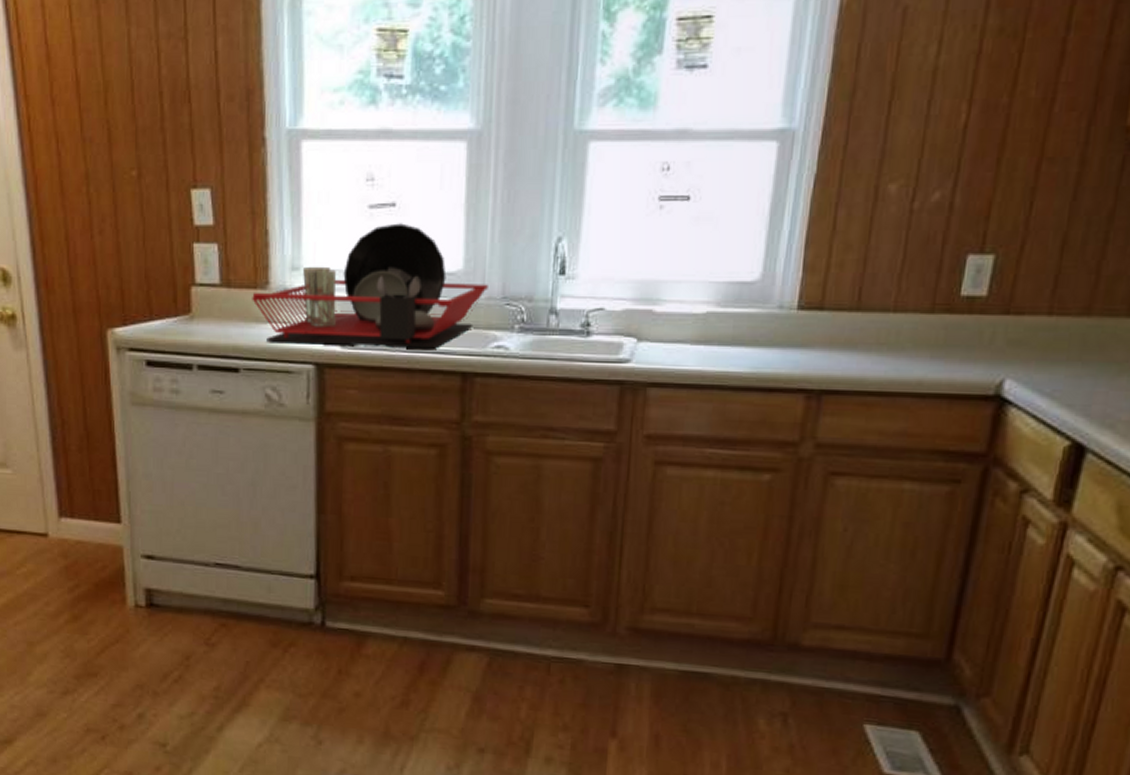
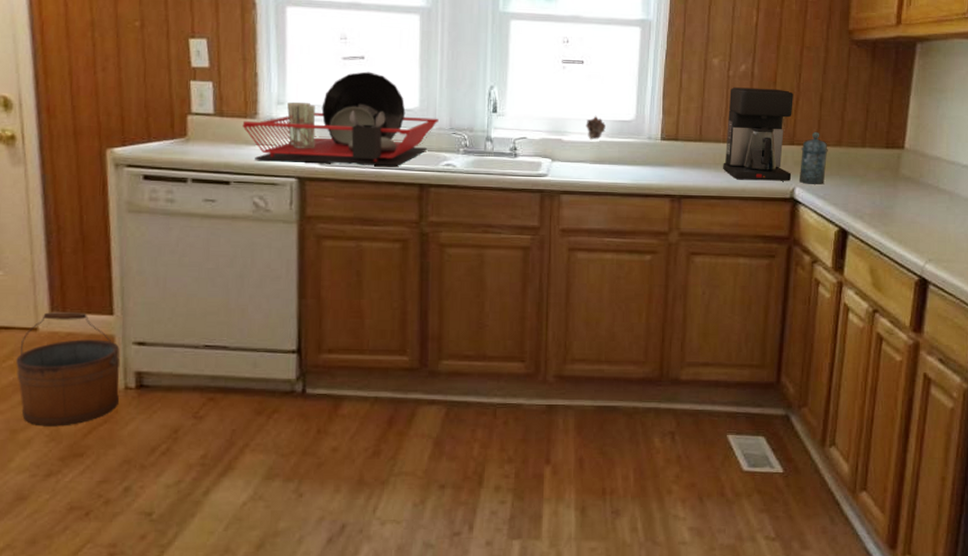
bucket: none [29,516,130,642] -> present [16,311,121,426]
succulent plant: none [687,275,717,312] -> present [585,115,606,141]
coffee maker: none [890,227,1017,370] -> present [723,87,793,181]
canister: none [1013,292,1067,375] -> present [800,131,828,184]

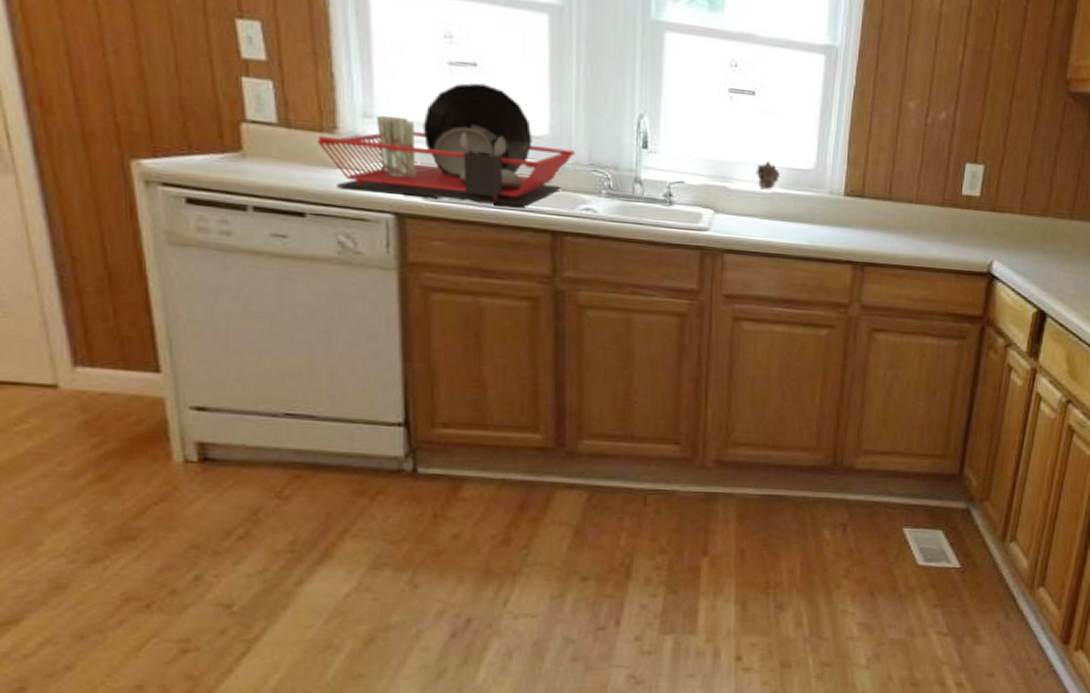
bucket: present [16,311,121,426] -> none [32,365,177,504]
coffee maker: present [723,87,793,181] -> none [914,138,999,253]
canister: present [800,131,828,184] -> none [999,197,1032,259]

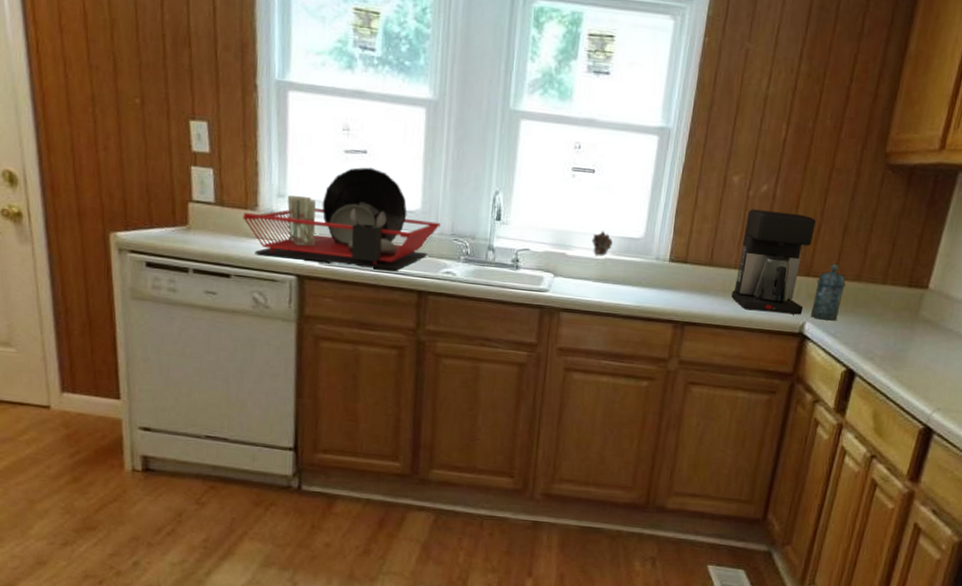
coffee maker: none [914,138,999,253] -> present [731,209,816,315]
canister: none [999,197,1032,259] -> present [811,263,846,321]

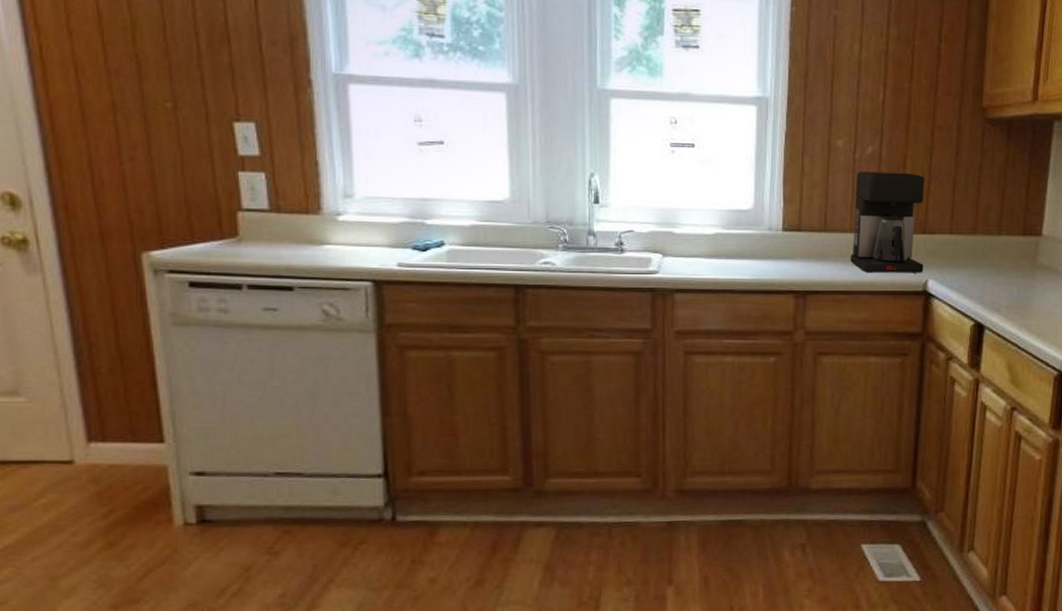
dish rack: present [243,167,441,271] -> none [304,158,533,266]
succulent plant: present [591,230,613,257] -> none [699,204,721,233]
canister: present [811,263,846,321] -> none [932,218,962,276]

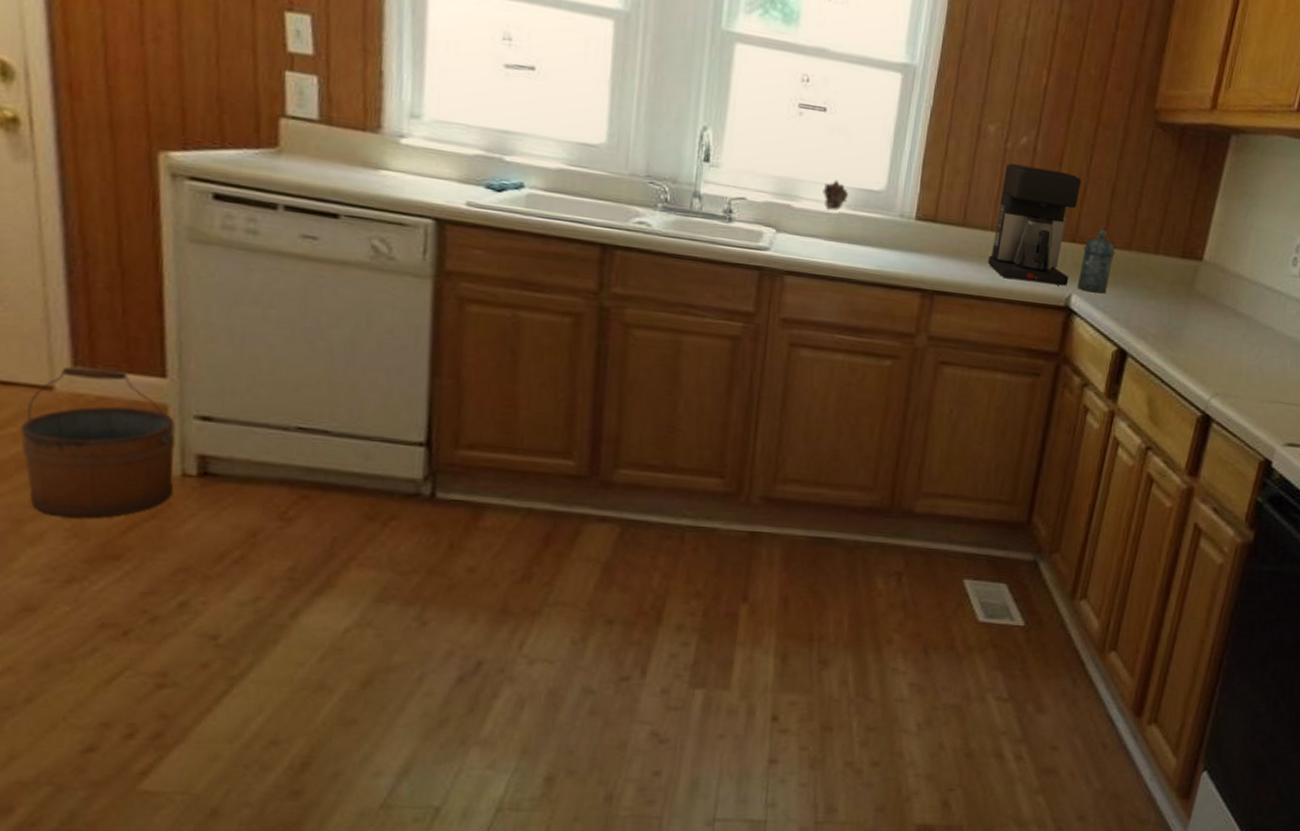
bucket: none [50,440,177,571] -> present [20,366,176,518]
succulent plant: none [699,204,721,233] -> present [822,179,848,211]
canister: none [932,218,962,276] -> present [1078,228,1115,294]

